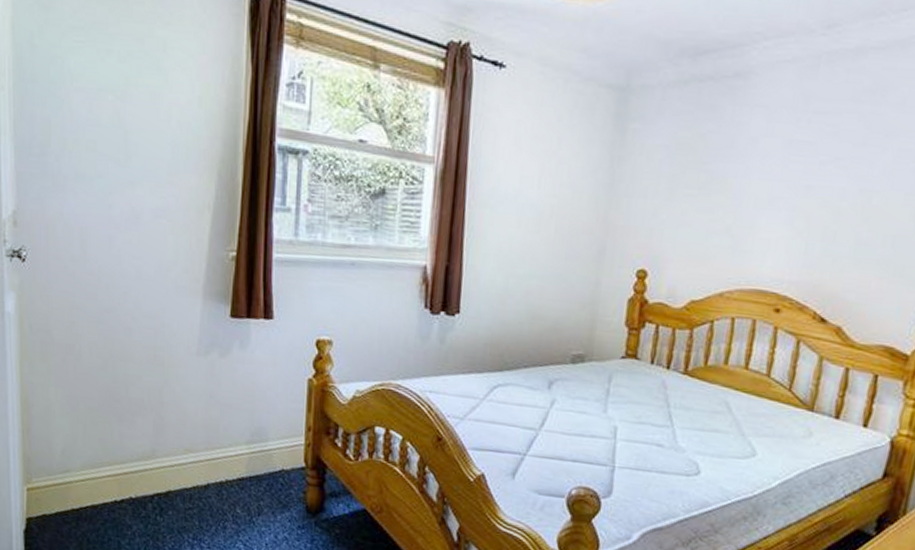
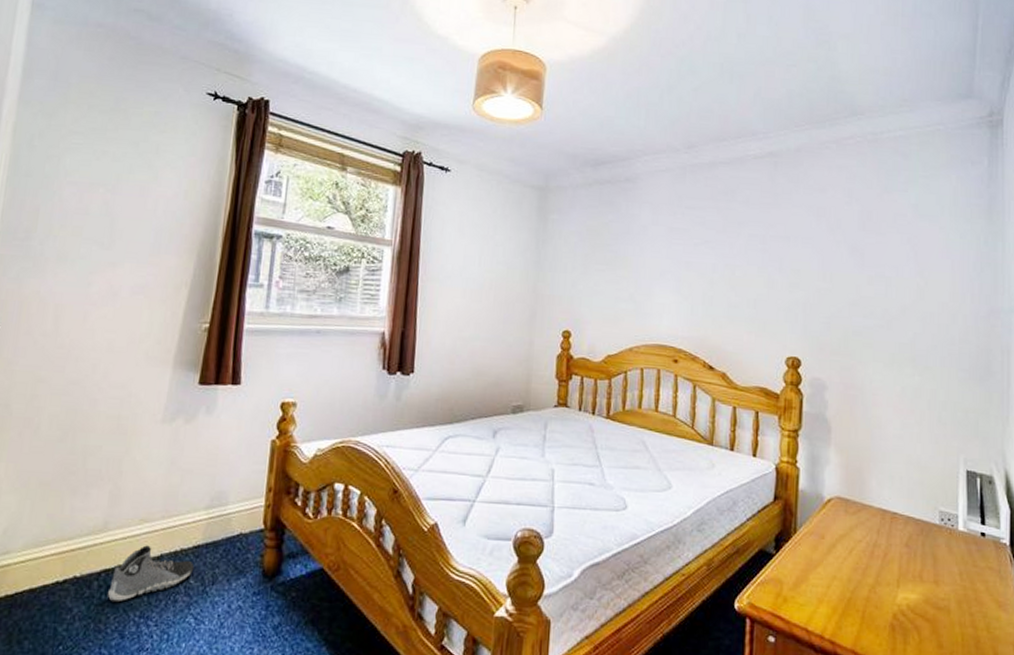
sneaker: none [161,474,240,524] -> present [107,545,195,603]

